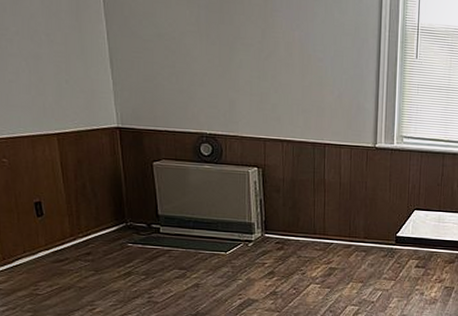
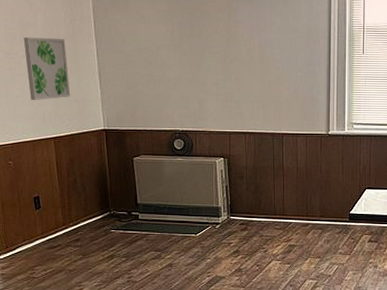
wall art: none [15,9,77,89] -> present [23,37,71,101]

